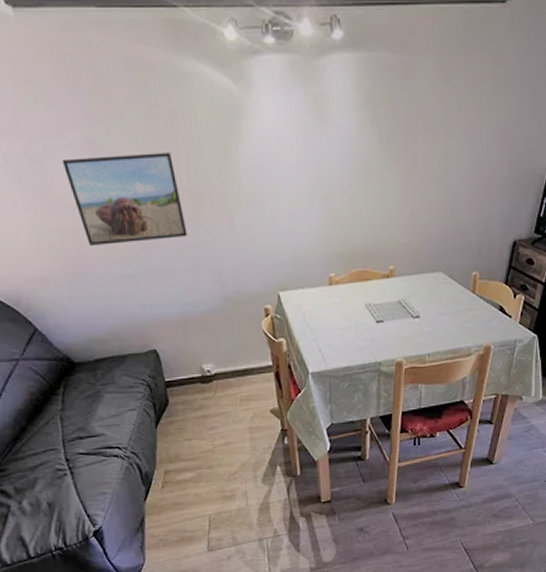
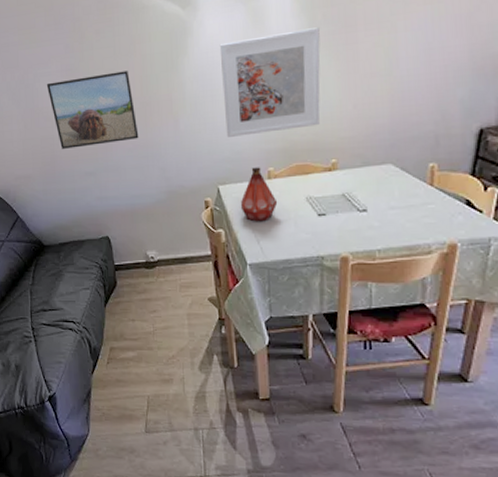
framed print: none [277,124,381,239] -> present [219,27,321,137]
bottle: none [301,272,339,330] -> present [240,167,278,222]

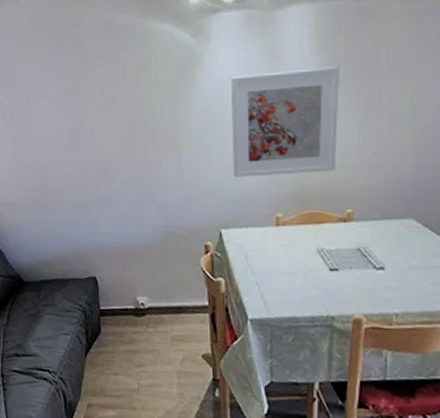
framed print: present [46,70,139,149] -> none [41,98,137,177]
bottle: present [240,167,278,222] -> none [243,212,286,273]

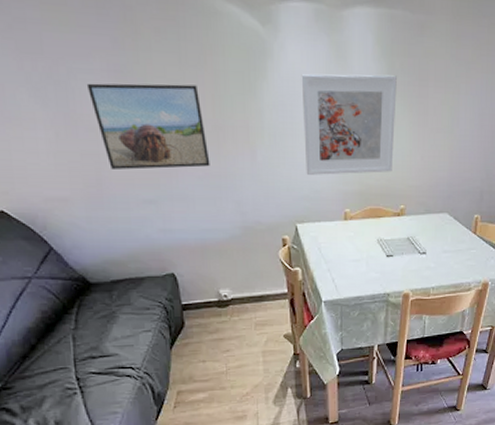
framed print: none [41,98,137,177] -> present [86,83,210,170]

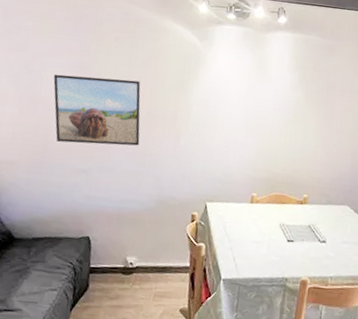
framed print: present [301,73,397,175] -> none [221,77,308,164]

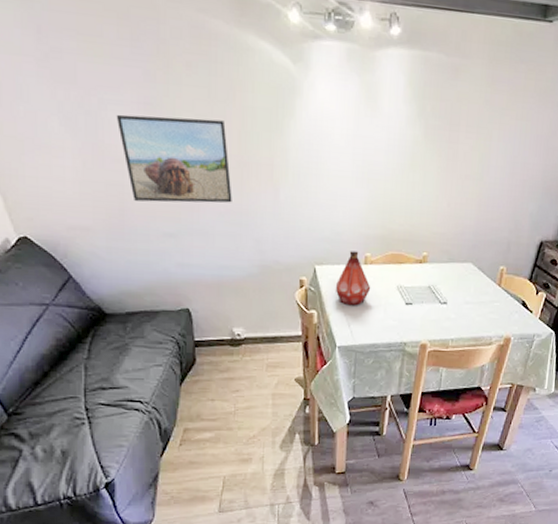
bottle: none [223,190,256,241] -> present [335,251,371,306]

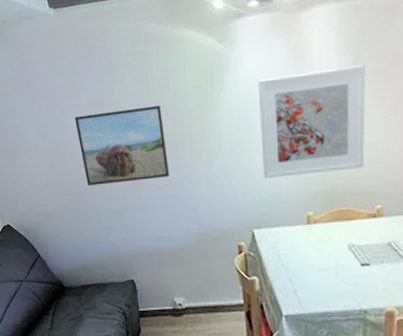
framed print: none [328,112,427,218] -> present [257,65,366,178]
bottle: present [335,251,371,306] -> none [276,211,317,270]

